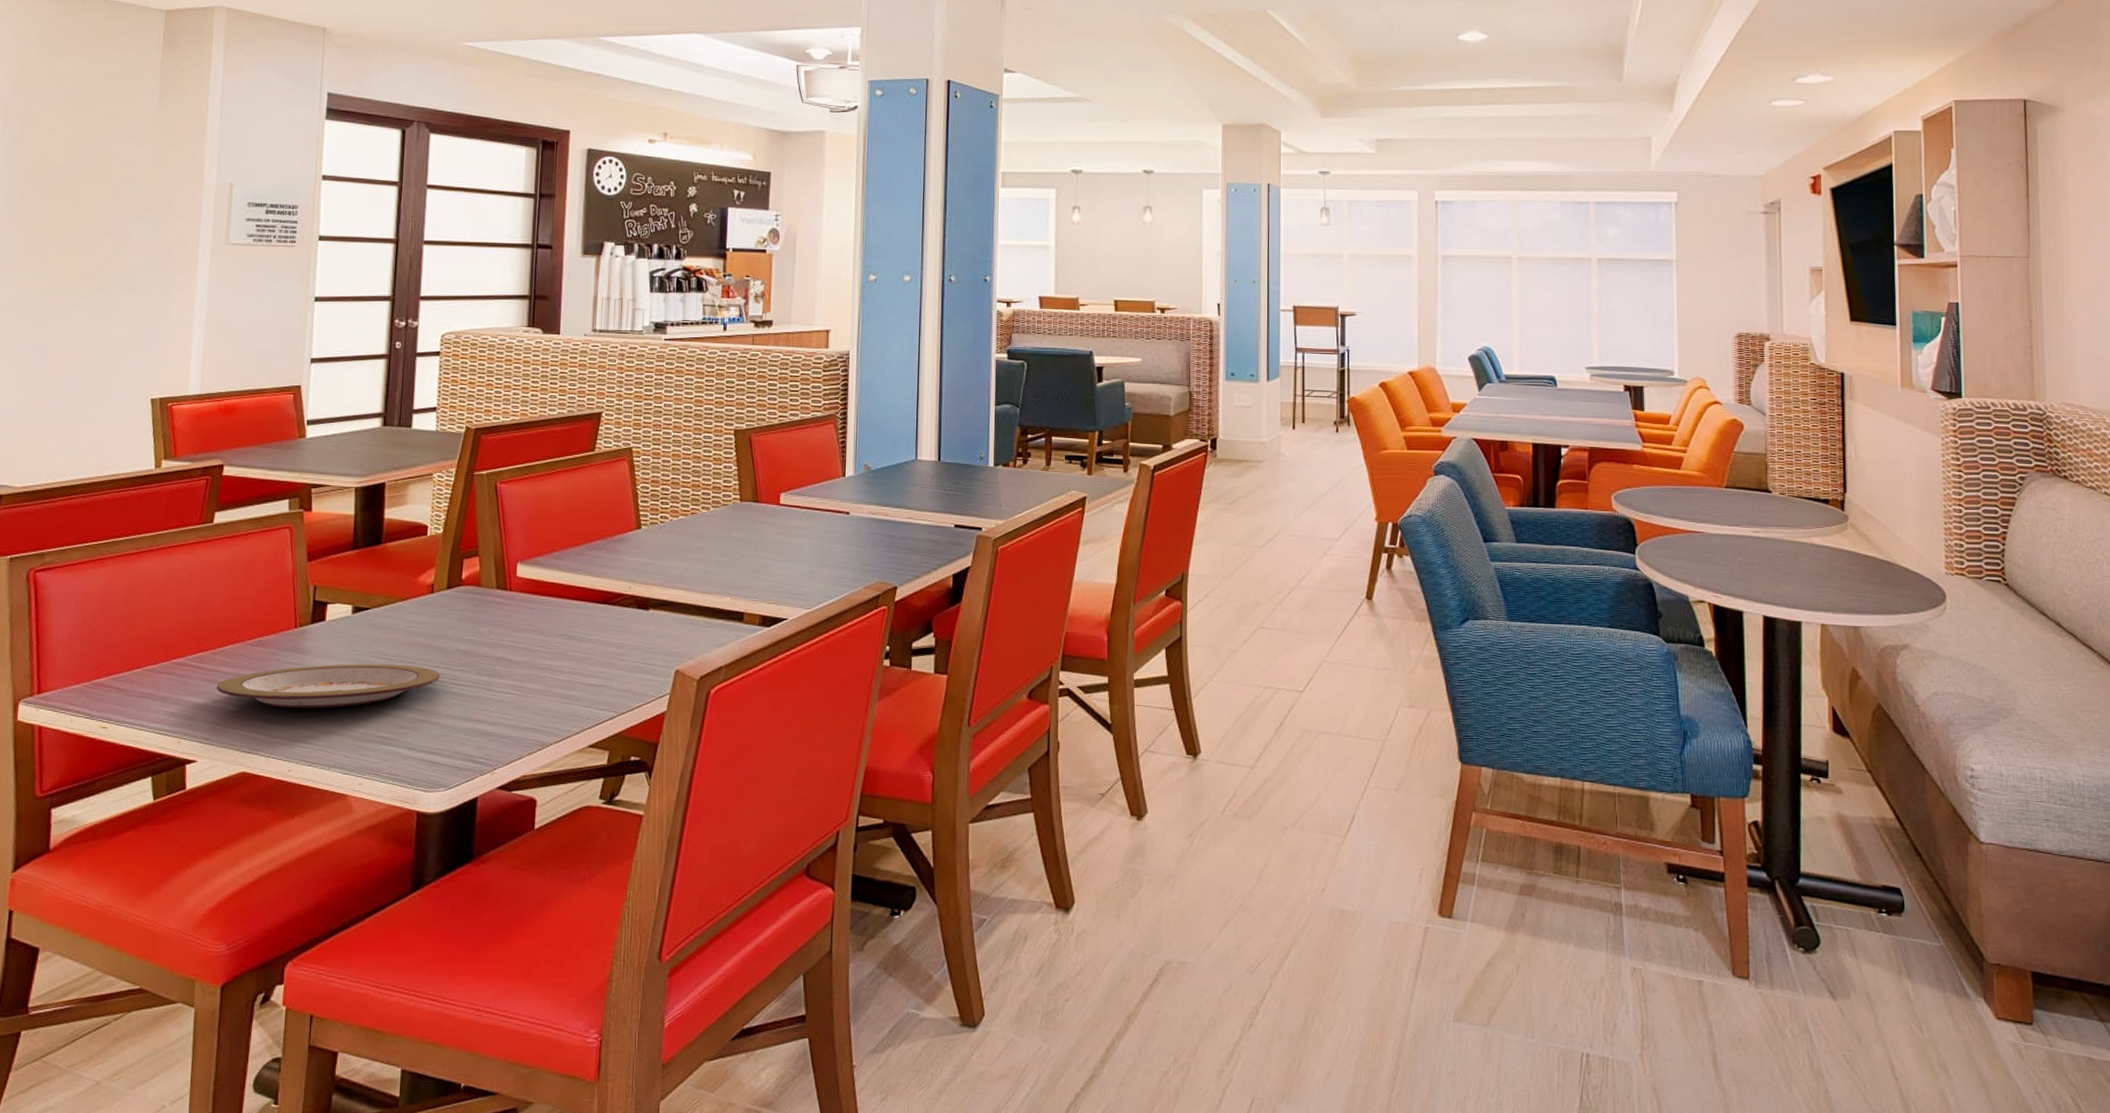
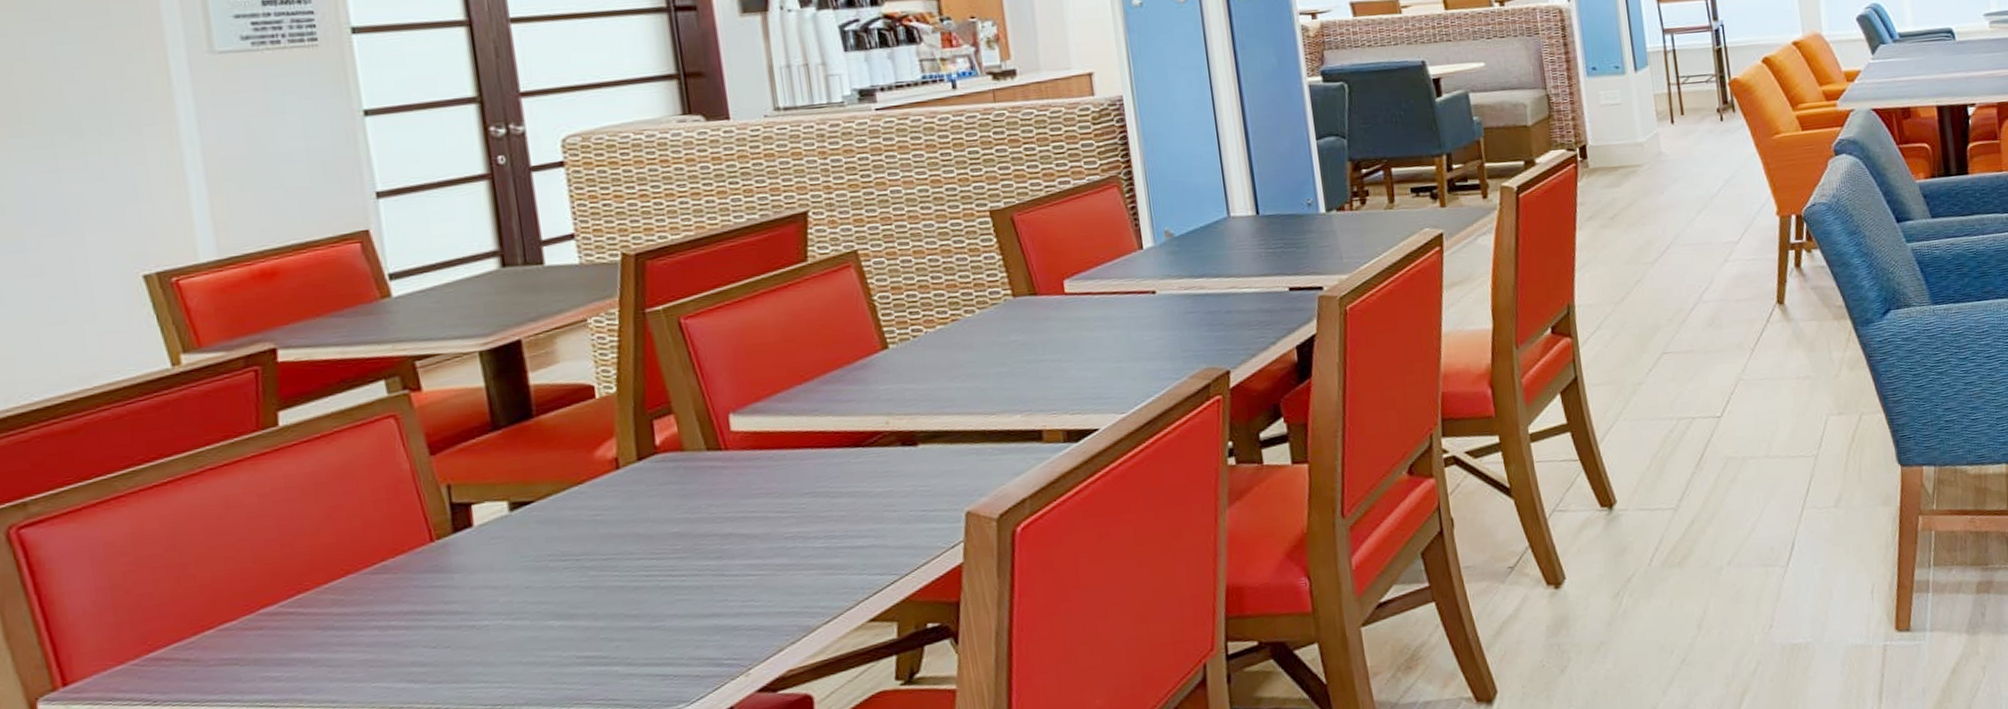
plate: present [216,664,440,708] -> none [332,562,651,645]

